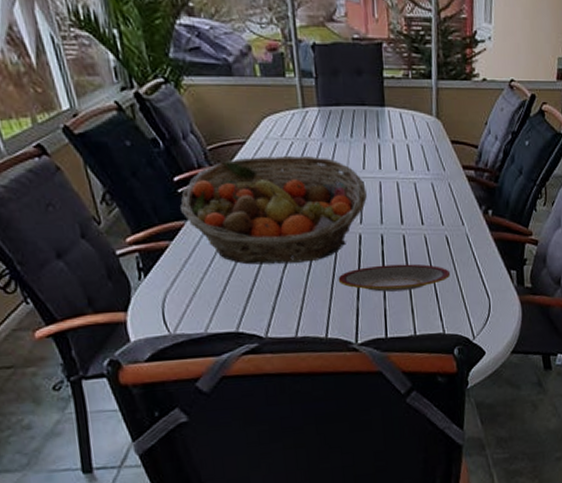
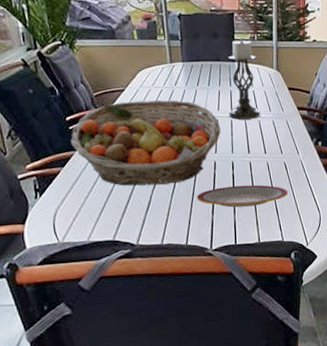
candle holder: none [376,76,417,181] -> present [228,38,261,119]

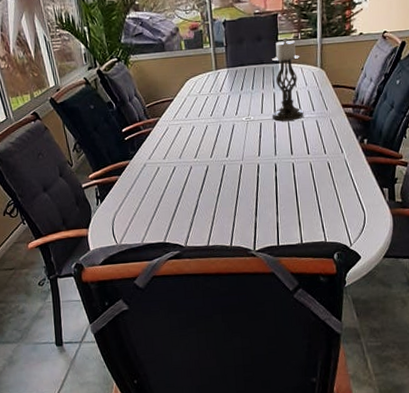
fruit basket: present [71,99,221,186] -> none [126,106,264,191]
plate: present [196,185,288,208] -> none [240,186,332,209]

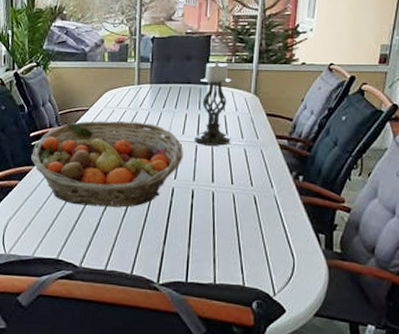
fruit basket: none [126,106,264,191] -> present [31,120,183,208]

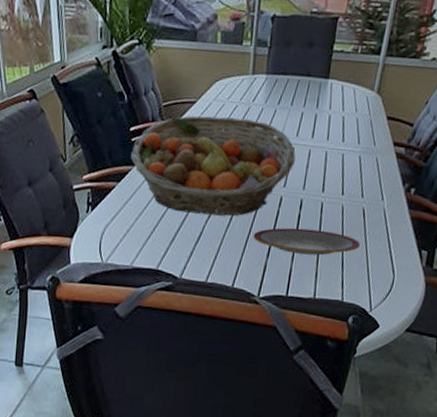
plate: none [148,216,256,242] -> present [253,227,361,256]
candle holder: present [194,61,232,146] -> none [307,49,356,152]

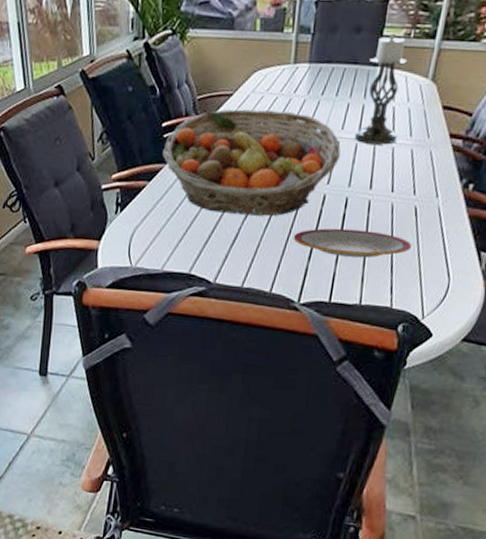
candle holder: none [307,49,356,152] -> present [354,34,408,145]

